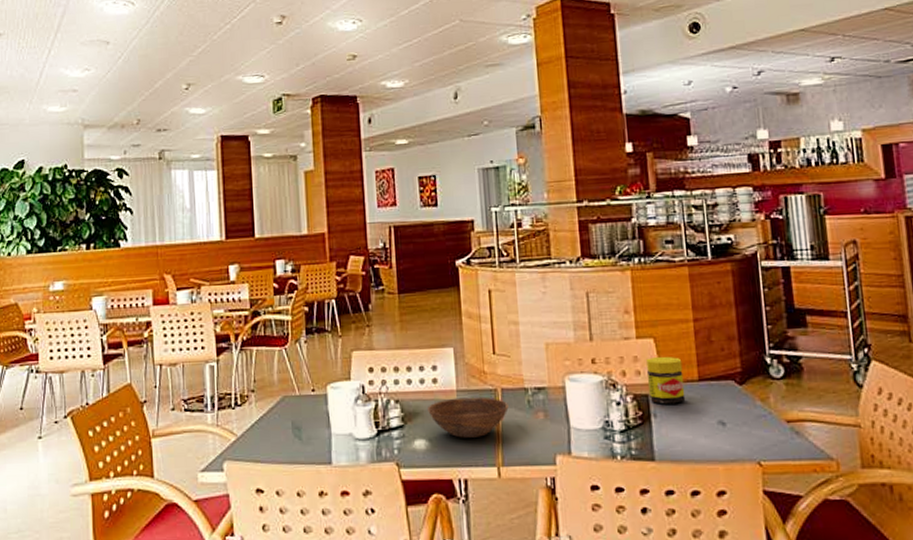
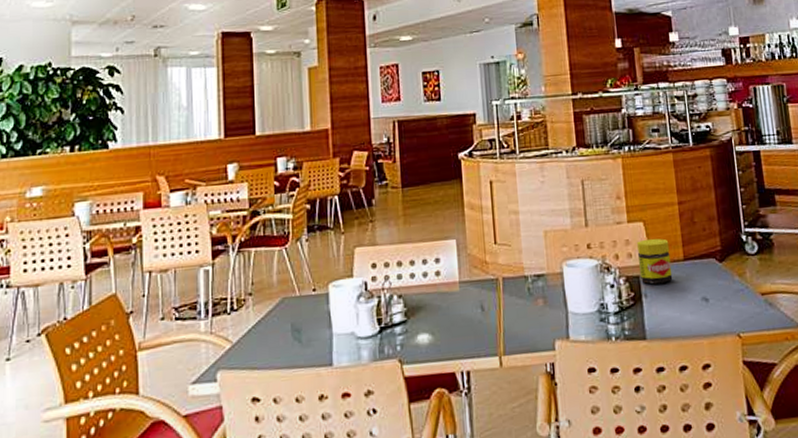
bowl: present [428,397,509,438] -> none [431,287,510,330]

